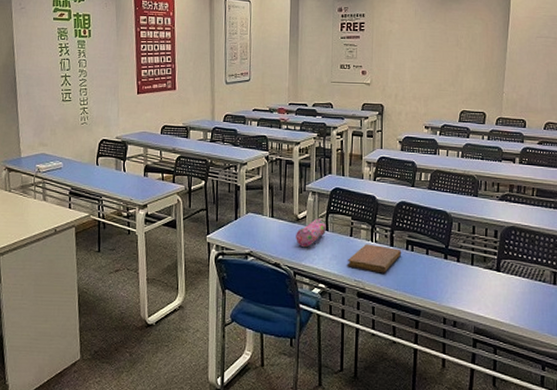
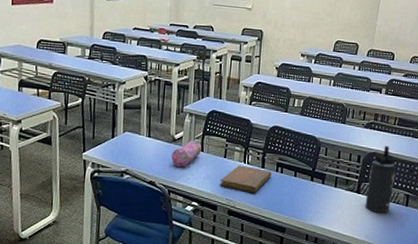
thermos bottle: none [507,219,539,294] -> present [365,146,397,214]

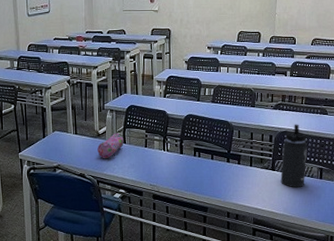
notebook: present [219,165,272,193] -> none [143,153,191,178]

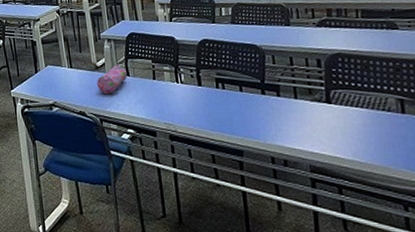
thermos bottle: present [280,124,308,188] -> none [337,43,379,126]

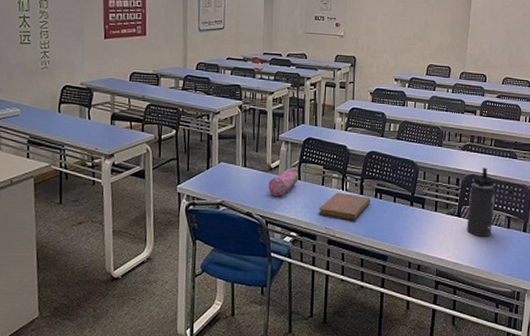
notebook: none [154,85,213,115] -> present [318,192,371,221]
thermos bottle: none [337,43,379,126] -> present [466,167,496,237]

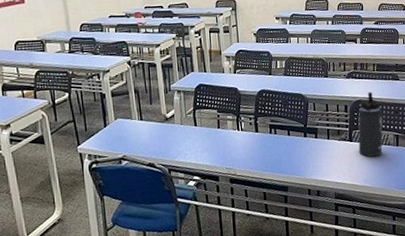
pencil case: present [268,167,299,196] -> none [166,115,195,144]
notebook: present [318,192,371,221] -> none [217,132,267,158]

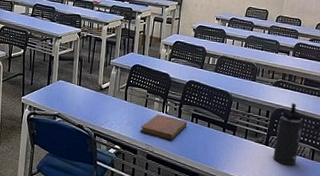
notebook: none [217,132,267,158] -> present [140,114,188,140]

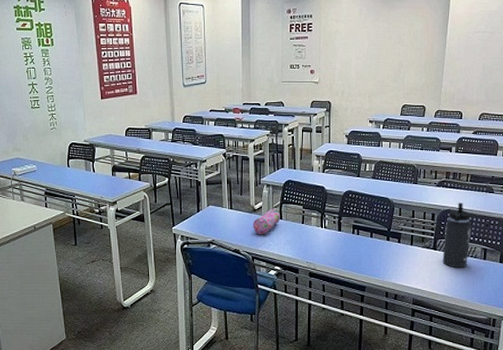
pencil case: none [98,89,125,113] -> present [253,208,280,234]
notebook: present [140,114,188,140] -> none [299,229,349,255]

